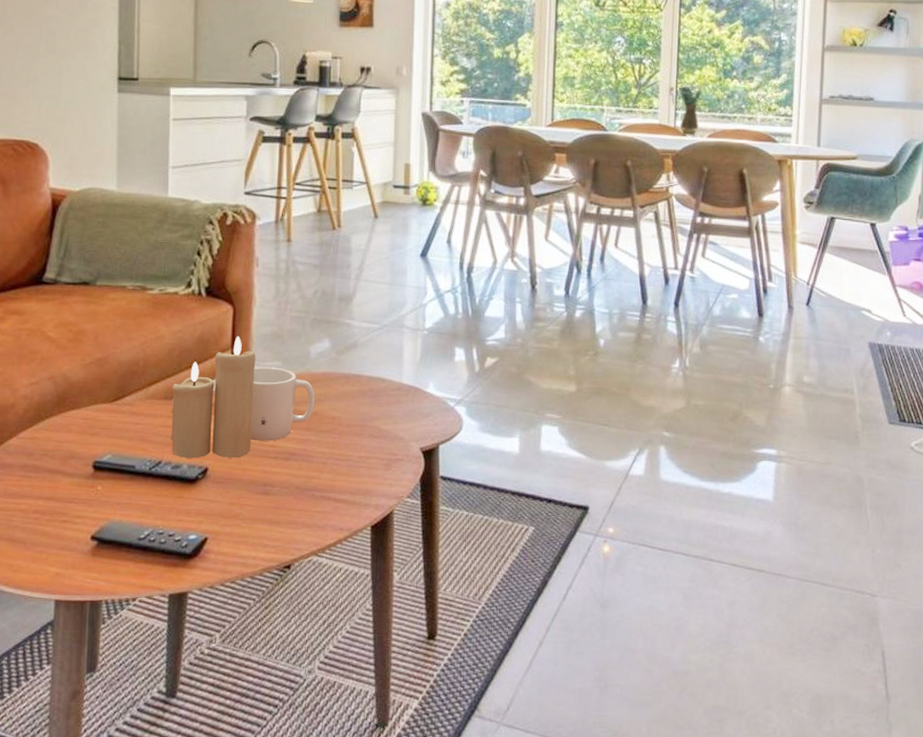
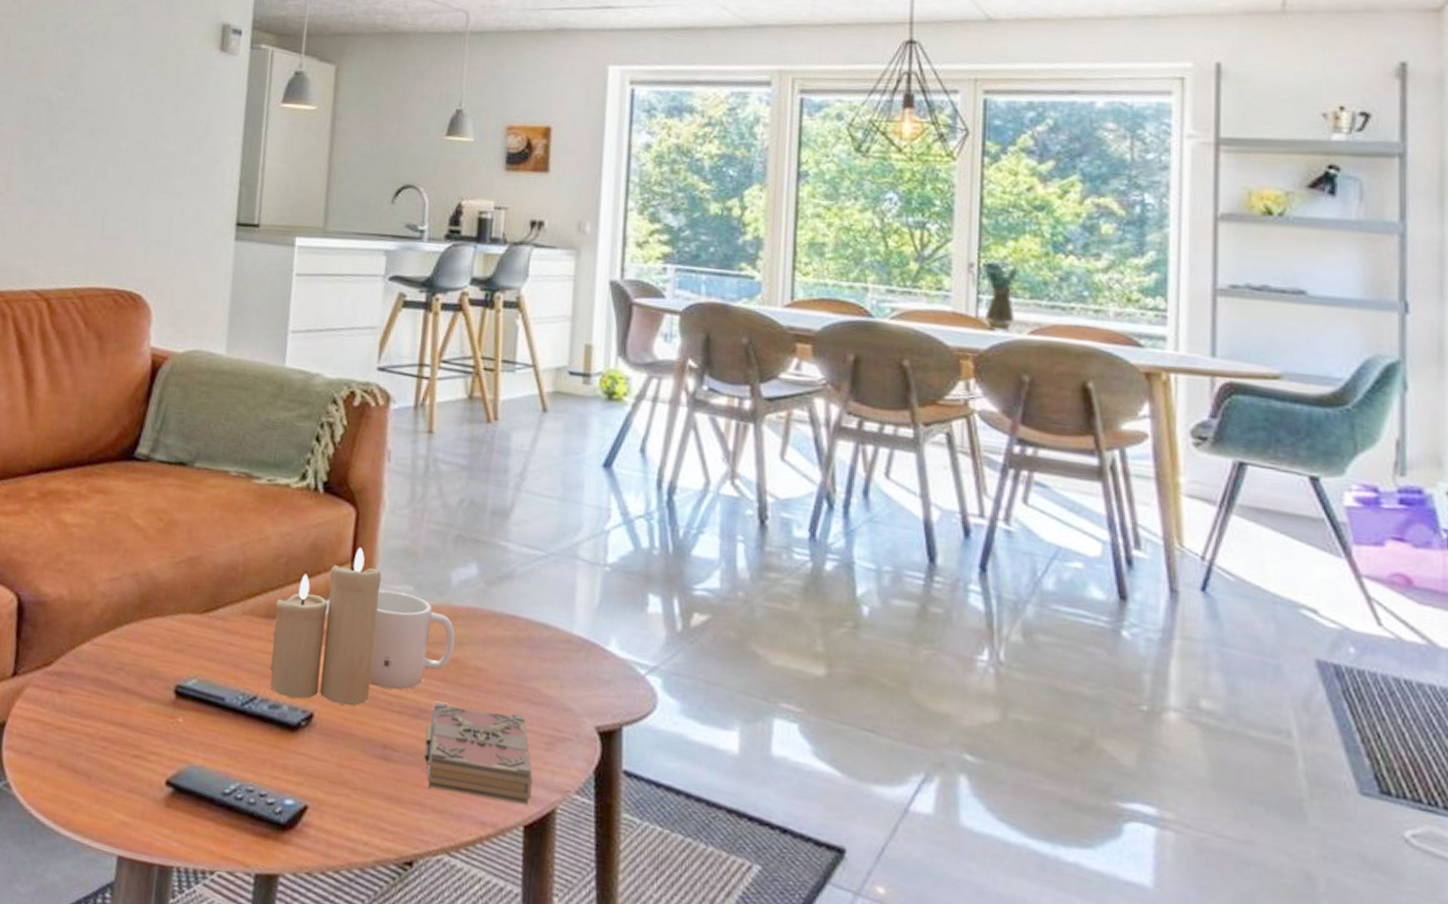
book: none [295,445,376,511] -> present [424,701,533,805]

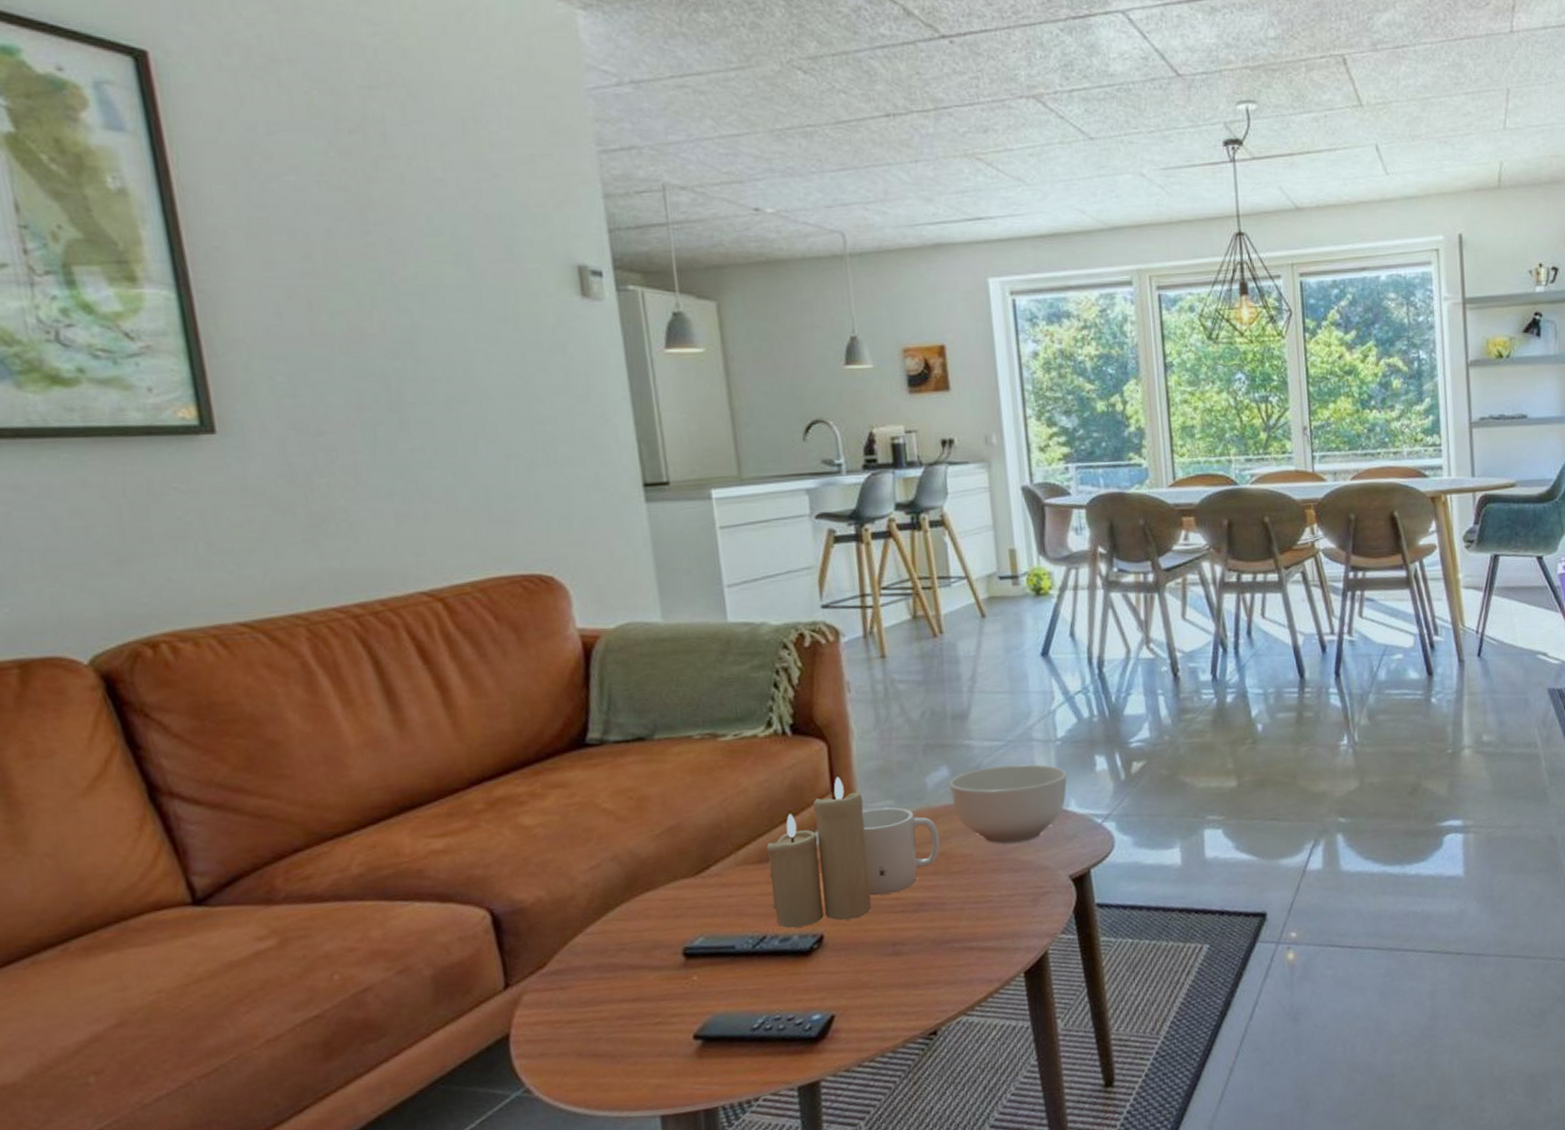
book: present [424,701,533,805] -> none [928,883,1026,966]
bowl: none [475,576,612,673] -> present [948,764,1067,844]
vase: present [982,257,1019,331] -> none [1313,420,1341,481]

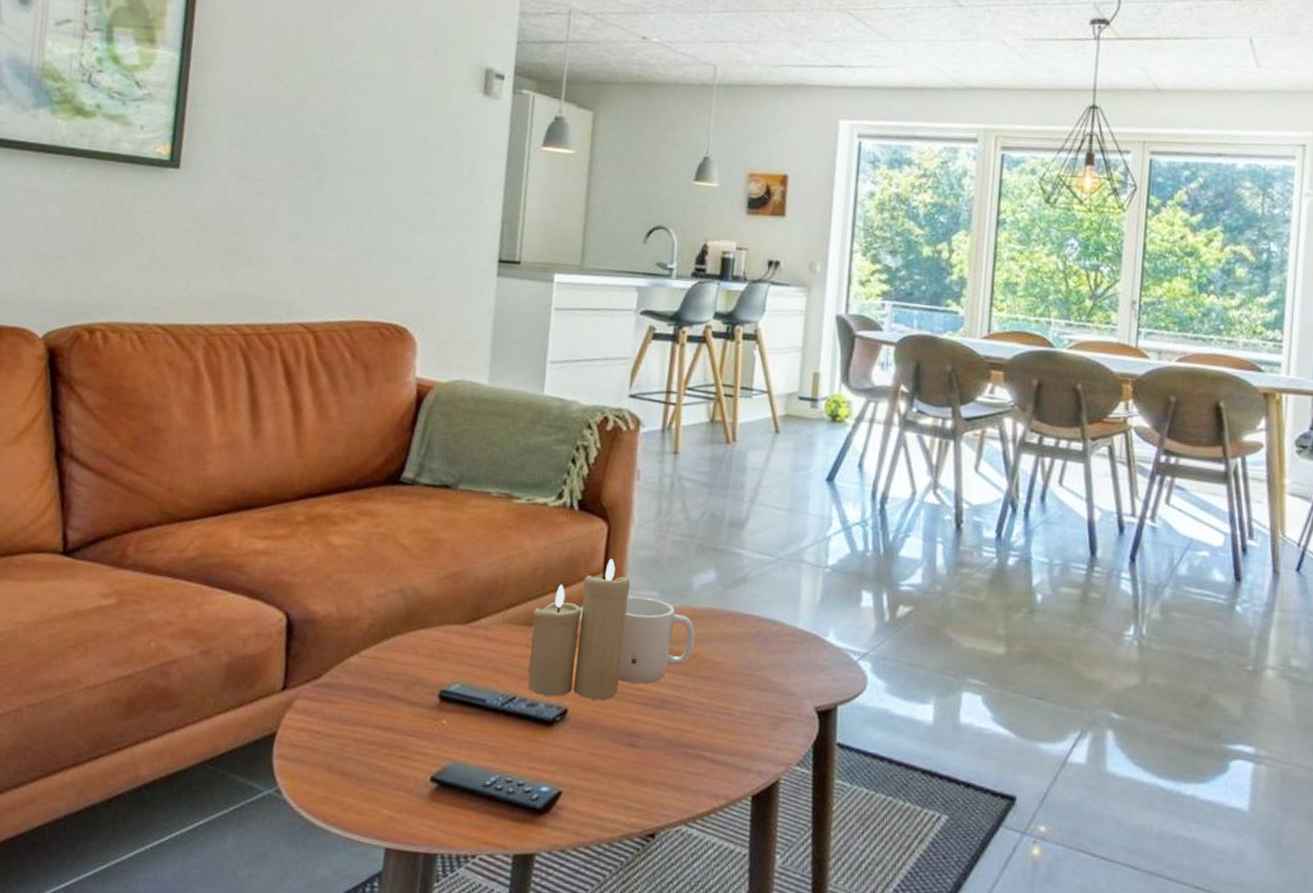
bowl: present [948,764,1067,844] -> none [713,579,831,663]

